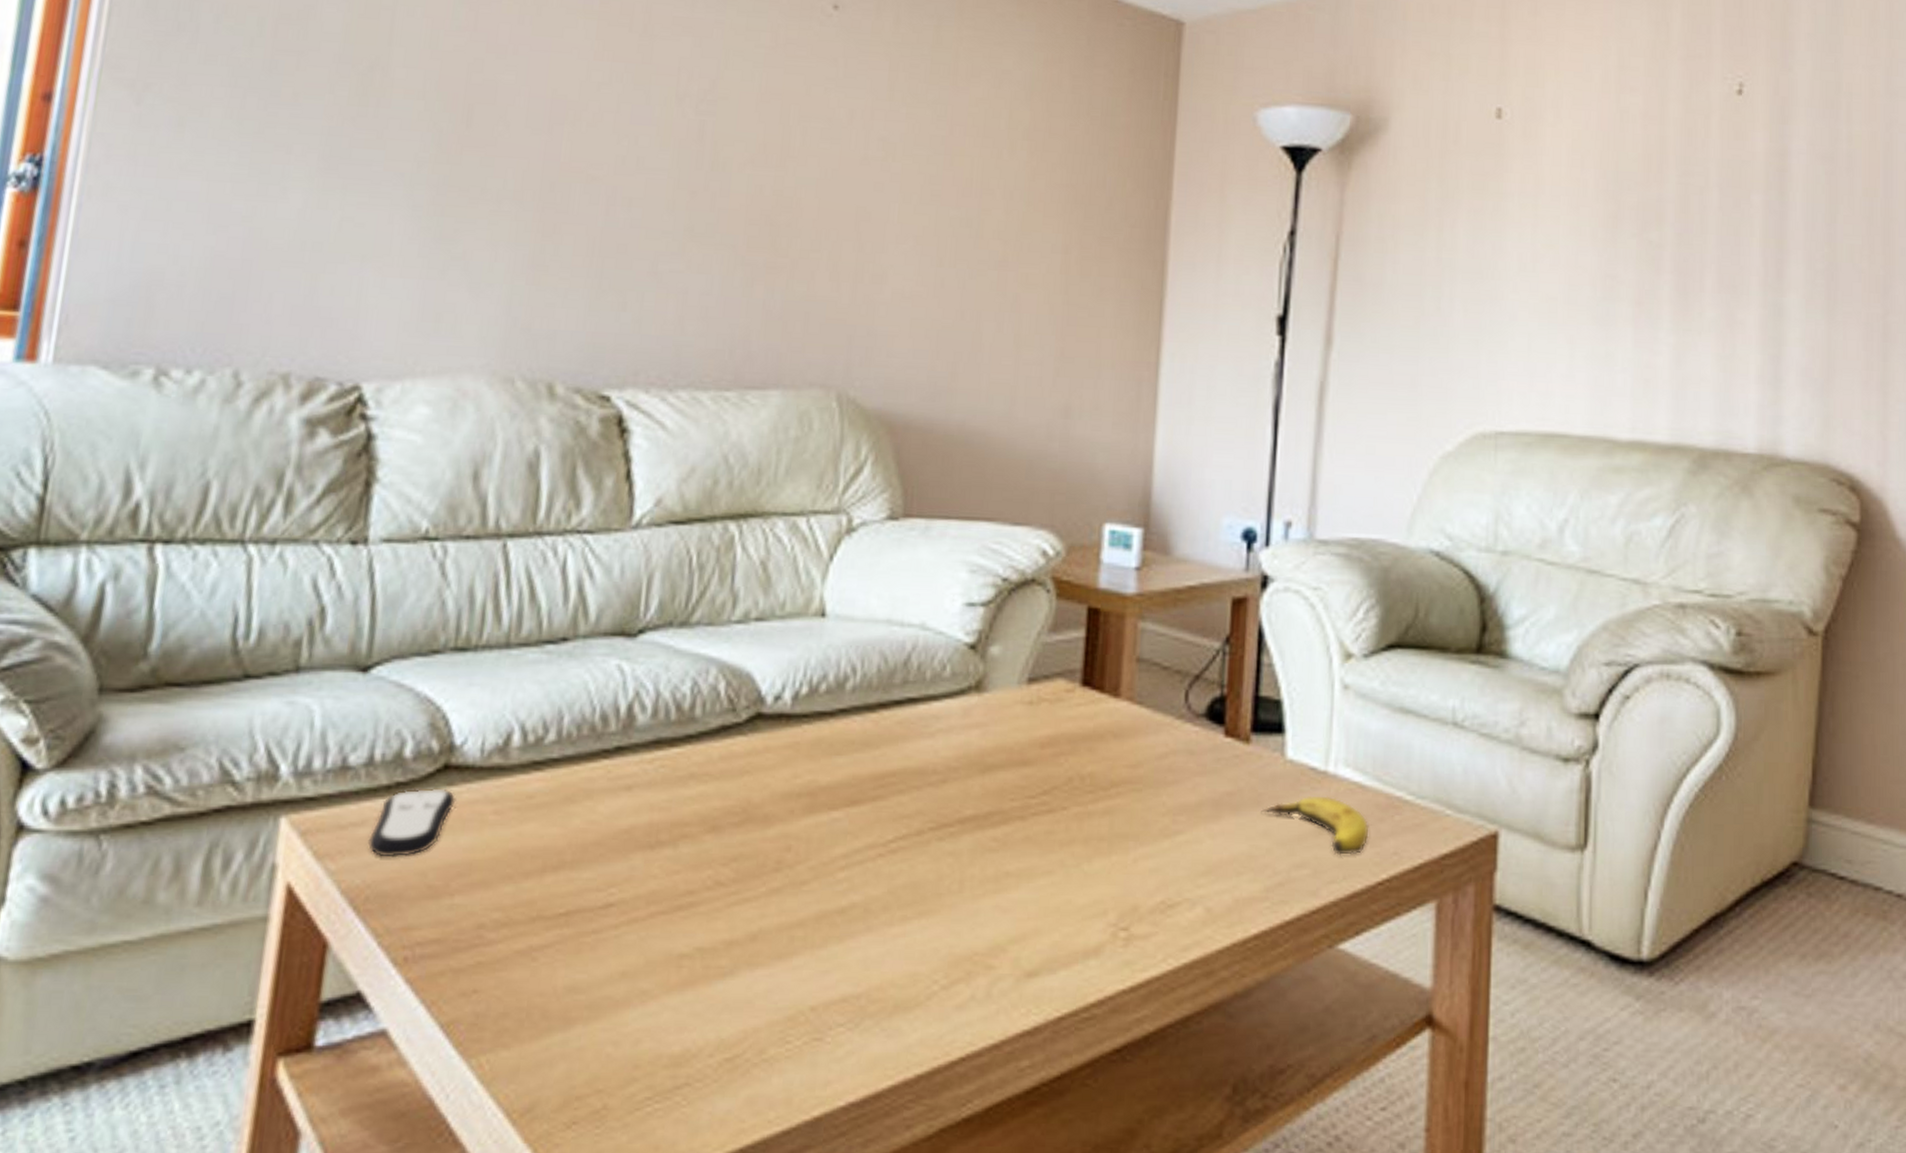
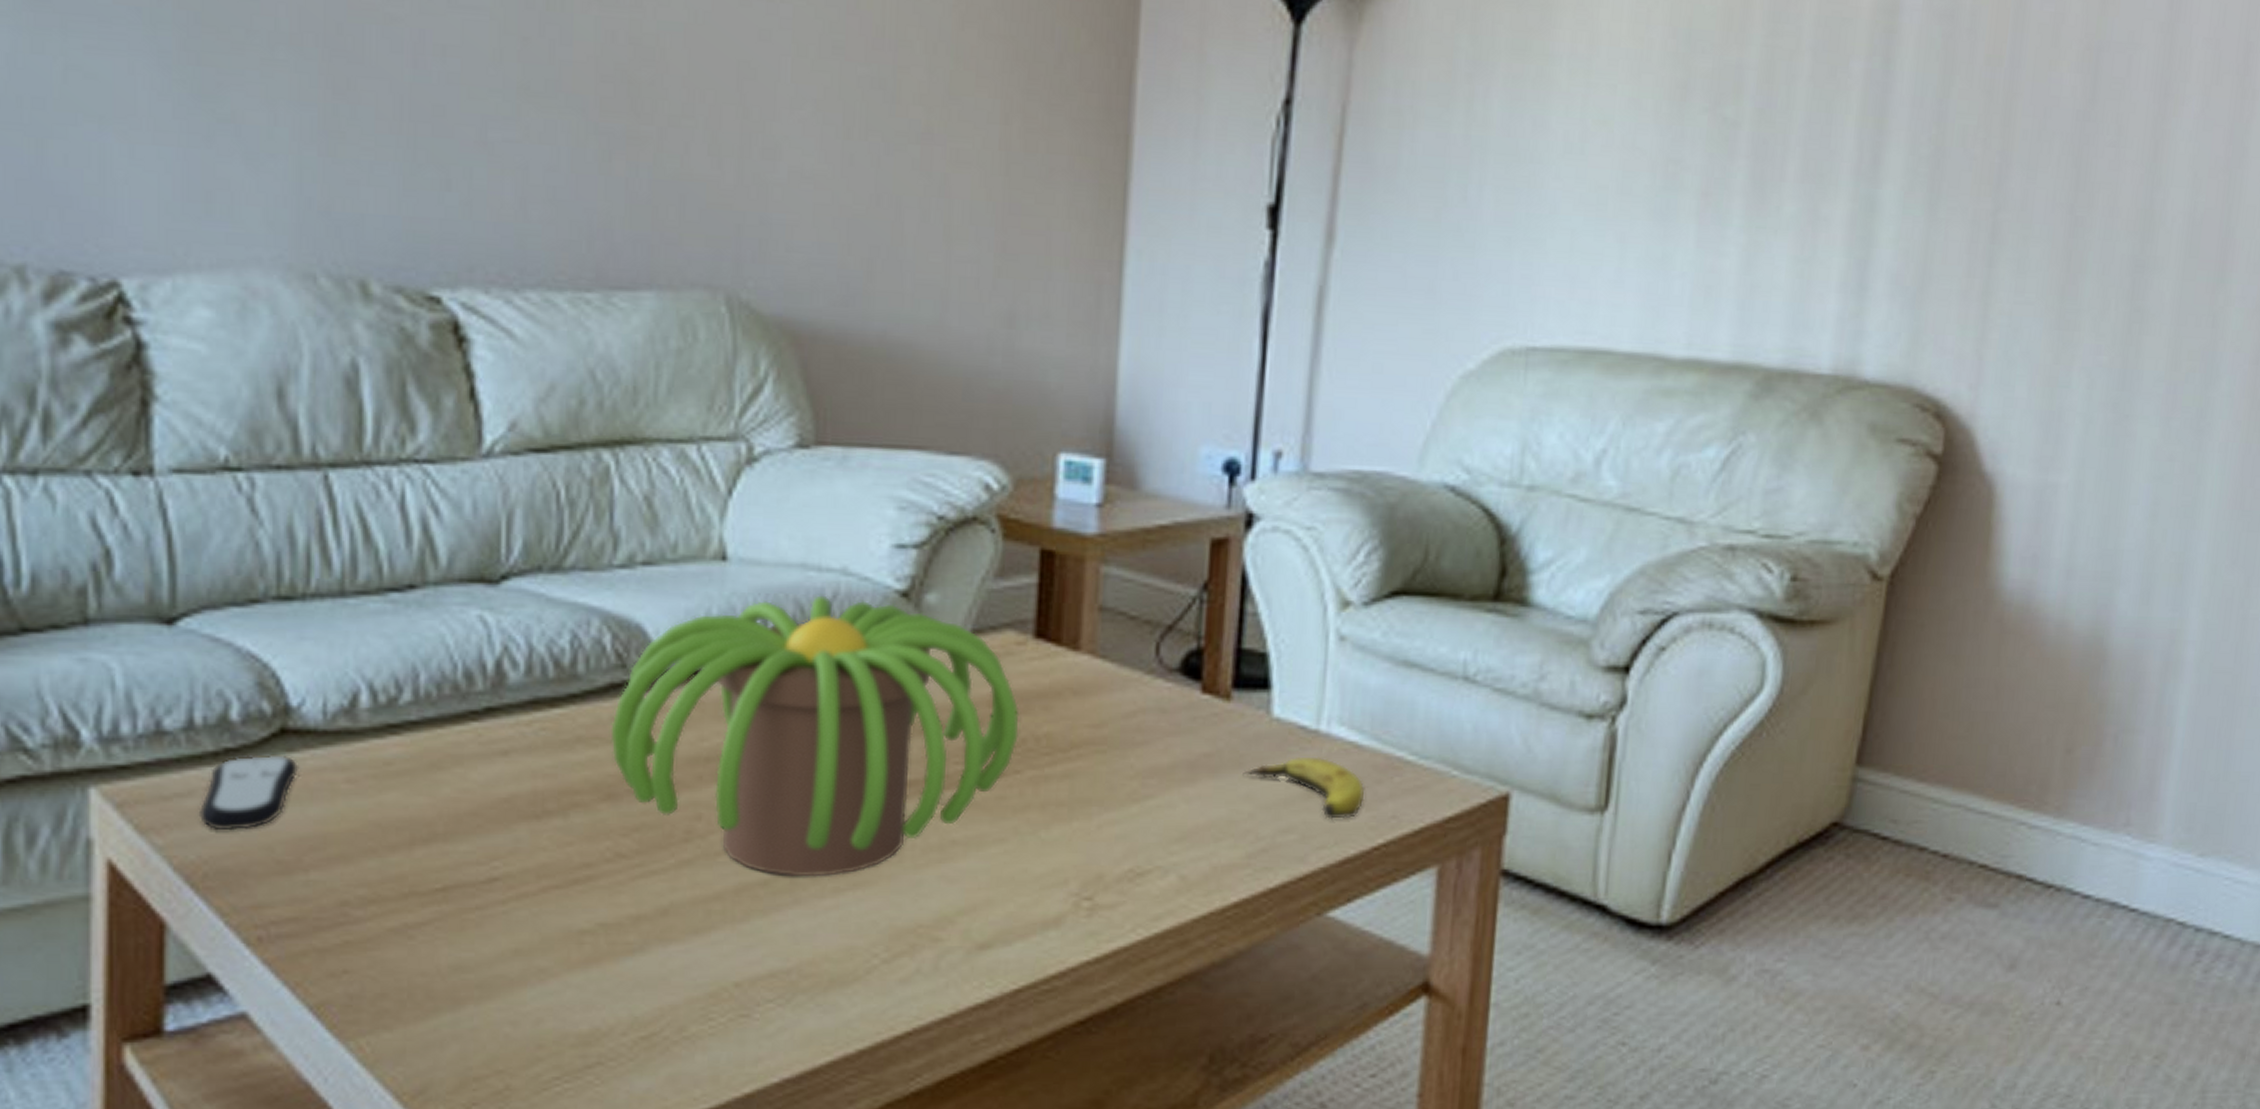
plant: none [718,647,1067,906] -> present [610,595,1020,877]

